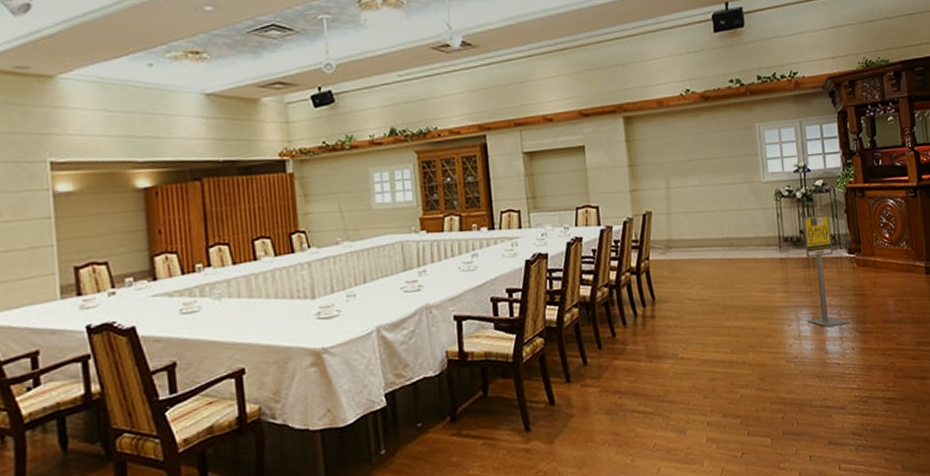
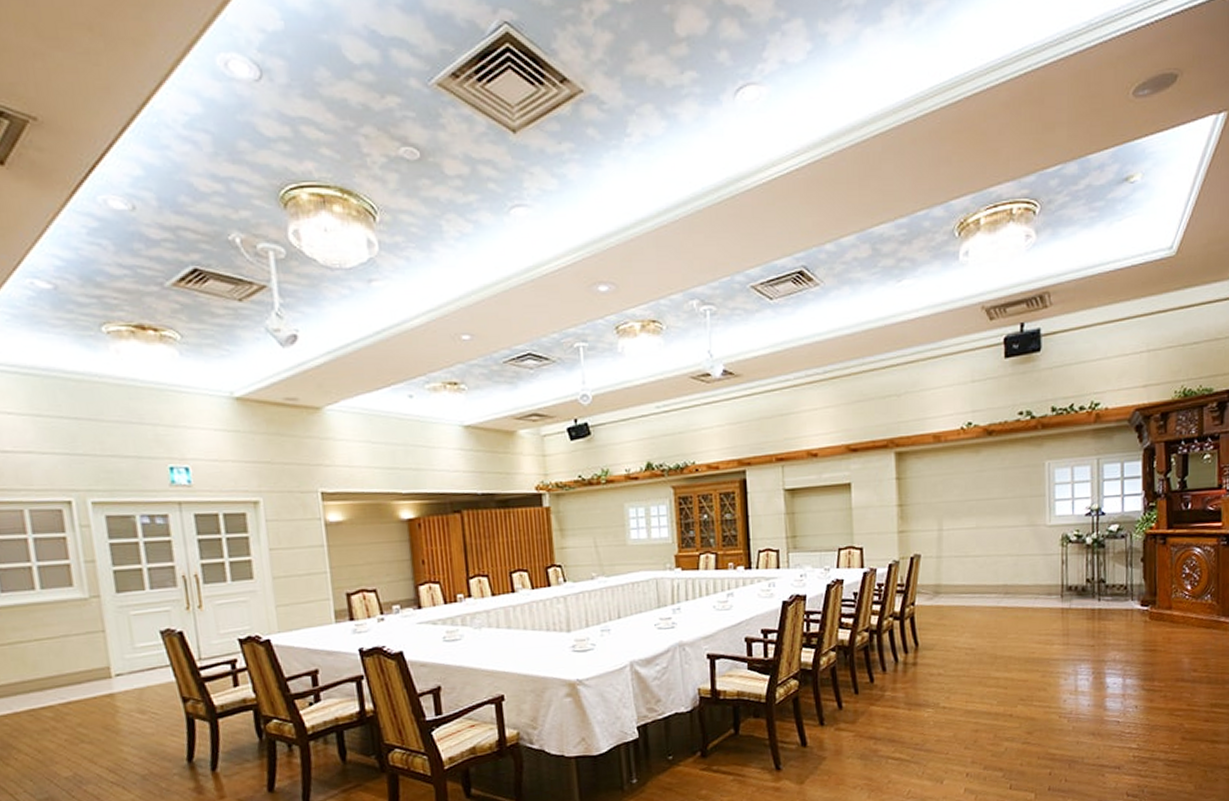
sign stand: present [802,214,849,328] -> none [1086,562,1135,684]

